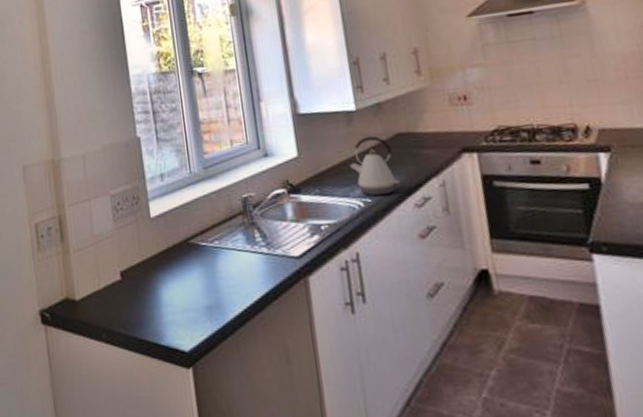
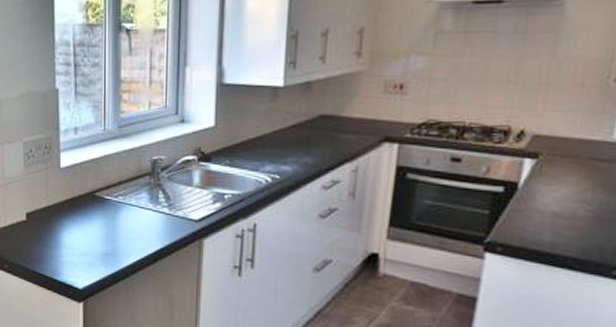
kettle: present [350,135,400,196] -> none [265,114,312,174]

